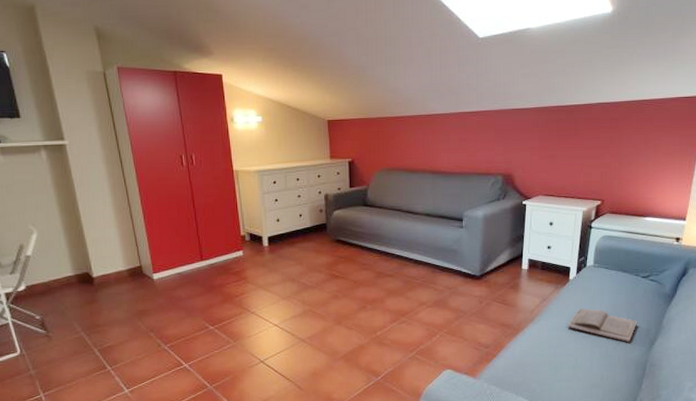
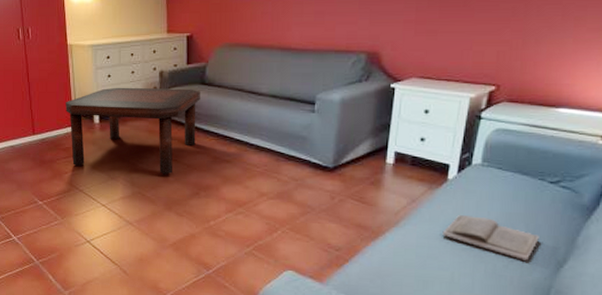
coffee table: none [234,210,363,292] -> present [66,87,200,175]

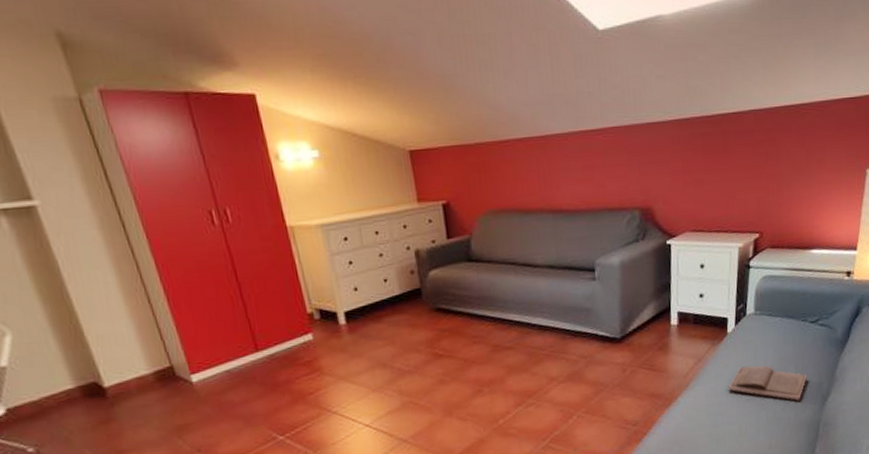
coffee table: present [66,87,200,175] -> none [296,268,471,383]

